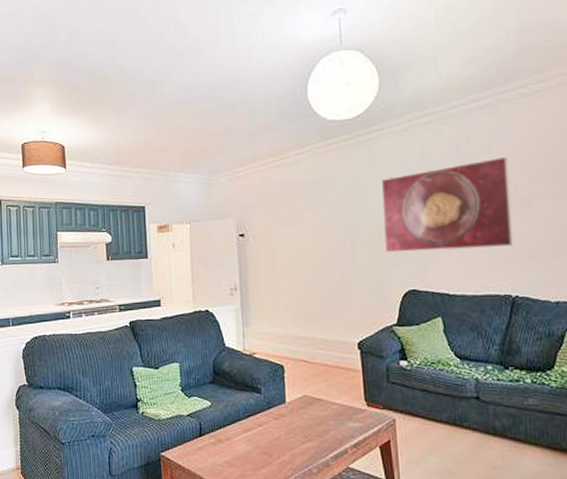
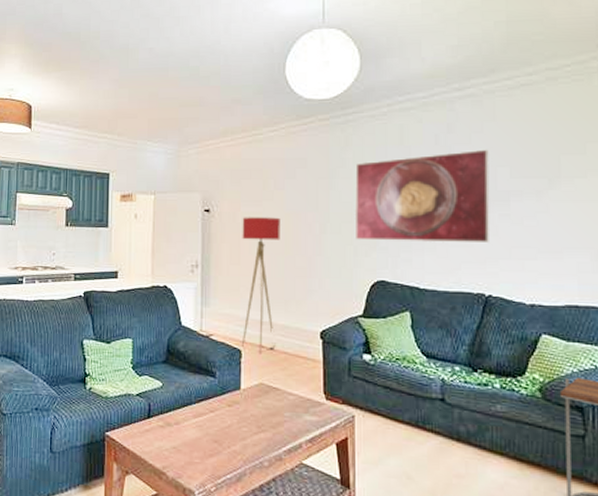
floor lamp: none [276,237,317,368] -> present [241,217,280,354]

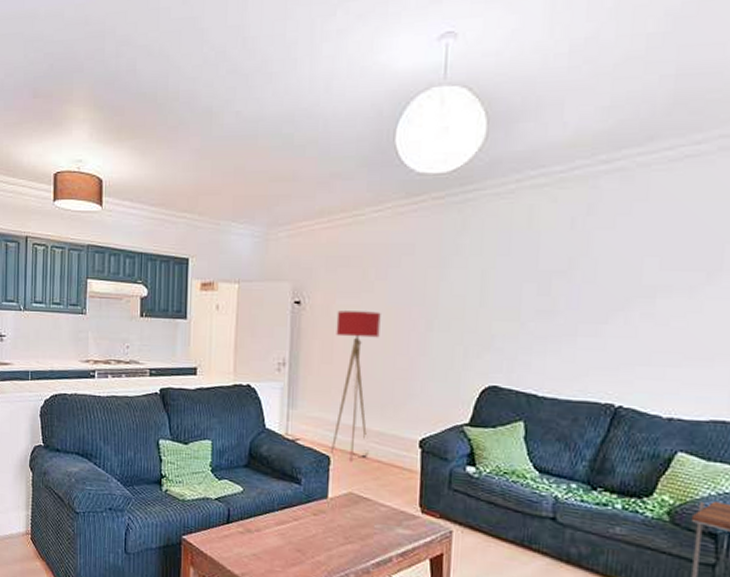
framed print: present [355,149,490,243] -> none [467,235,636,346]

